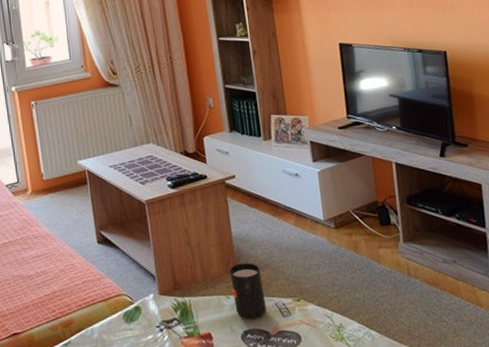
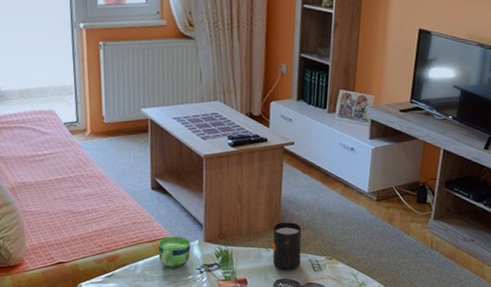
cup: none [111,292,147,328] -> present [158,236,191,267]

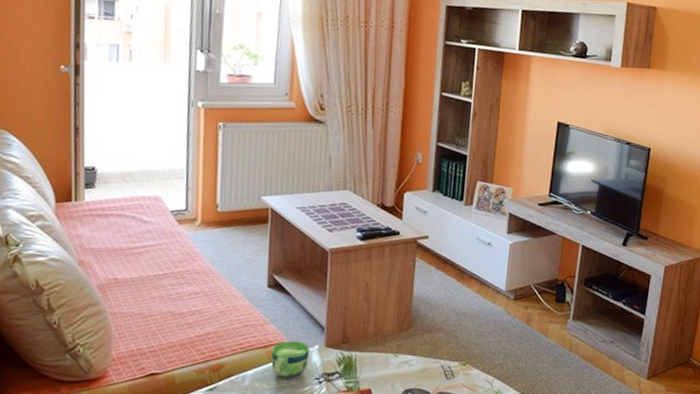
mug: present [272,222,302,270] -> none [401,323,434,378]

